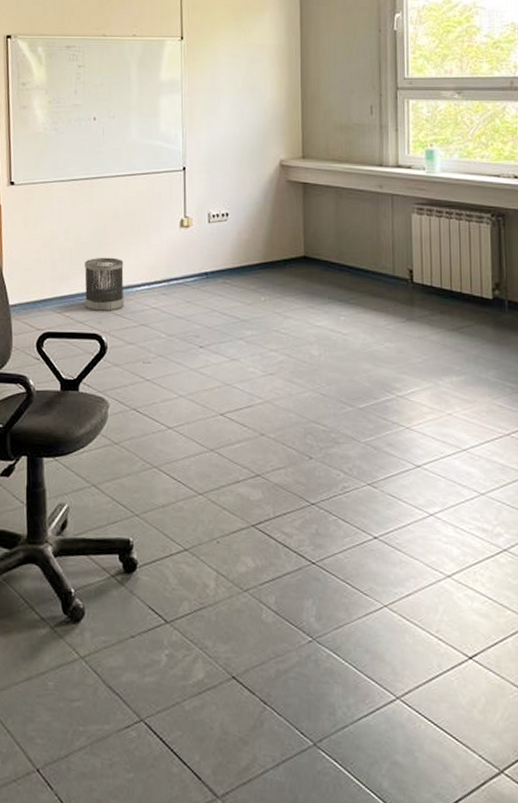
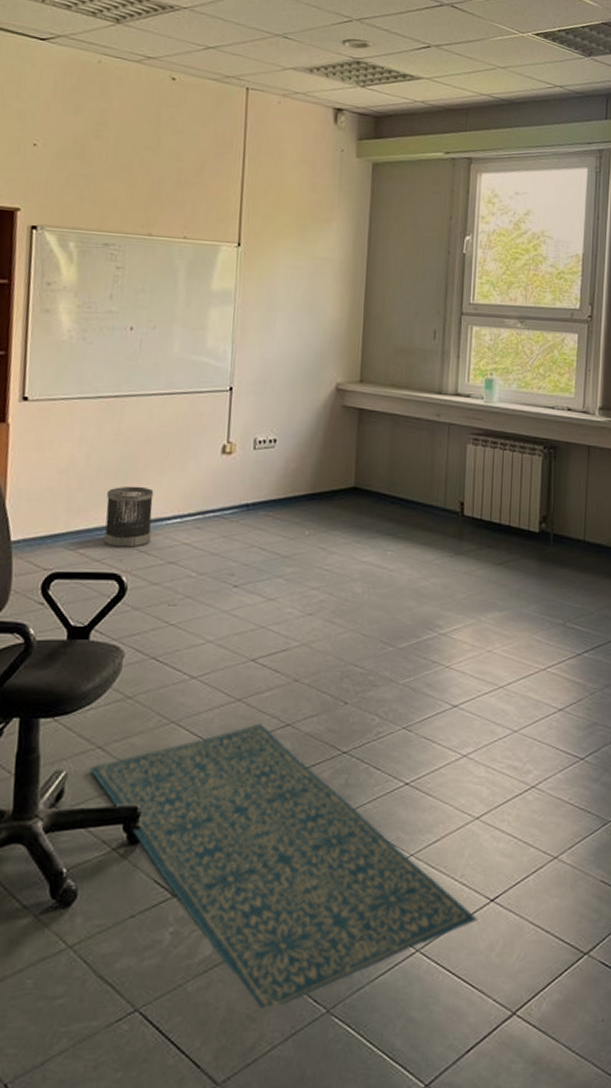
rug: none [87,472,458,734] -> present [89,723,479,1009]

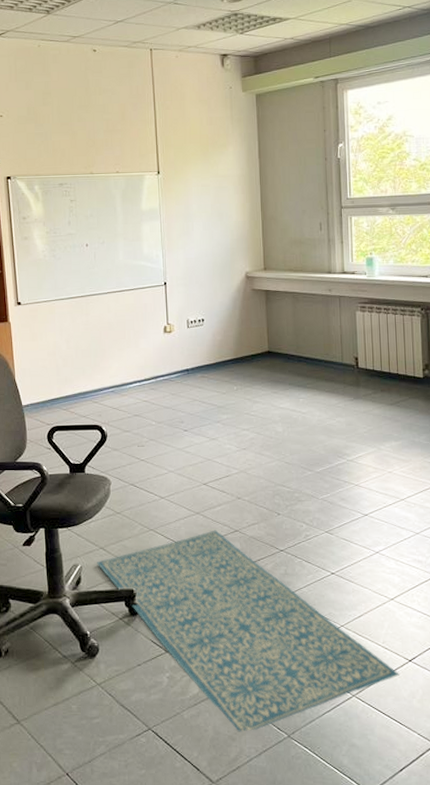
wastebasket: present [104,486,154,549] -> none [85,361,120,407]

